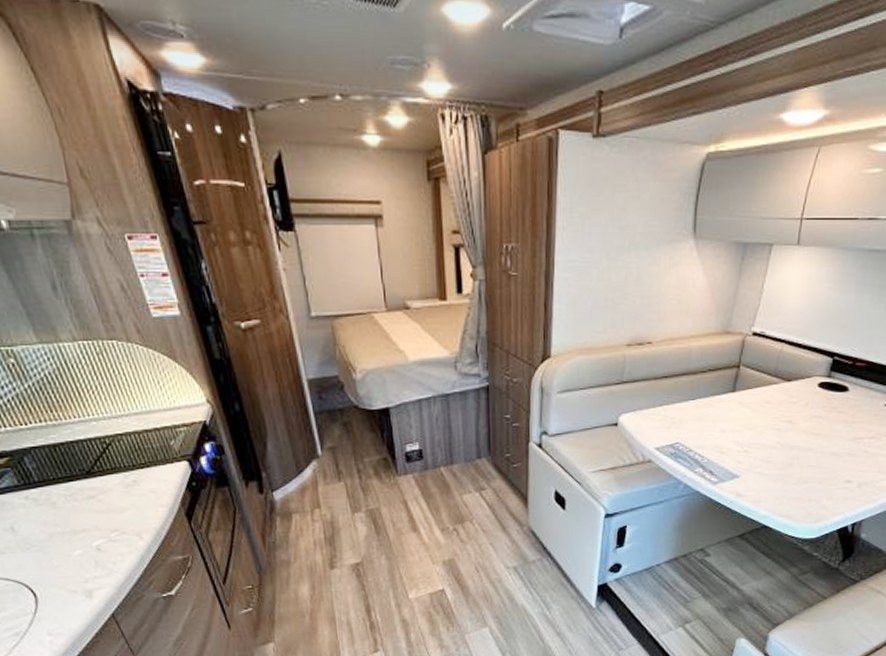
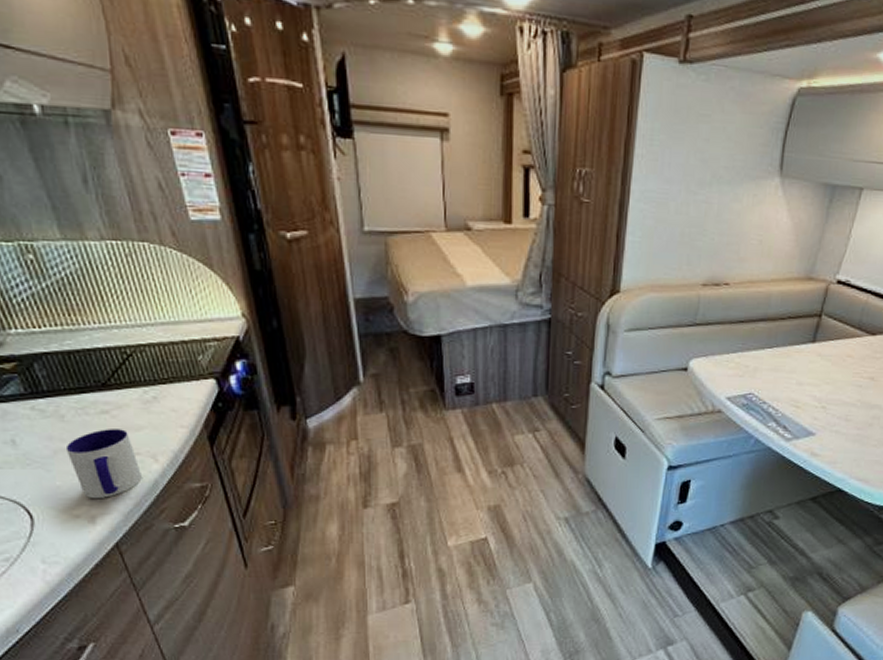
mug: none [59,512,130,575] -> present [65,429,142,498]

